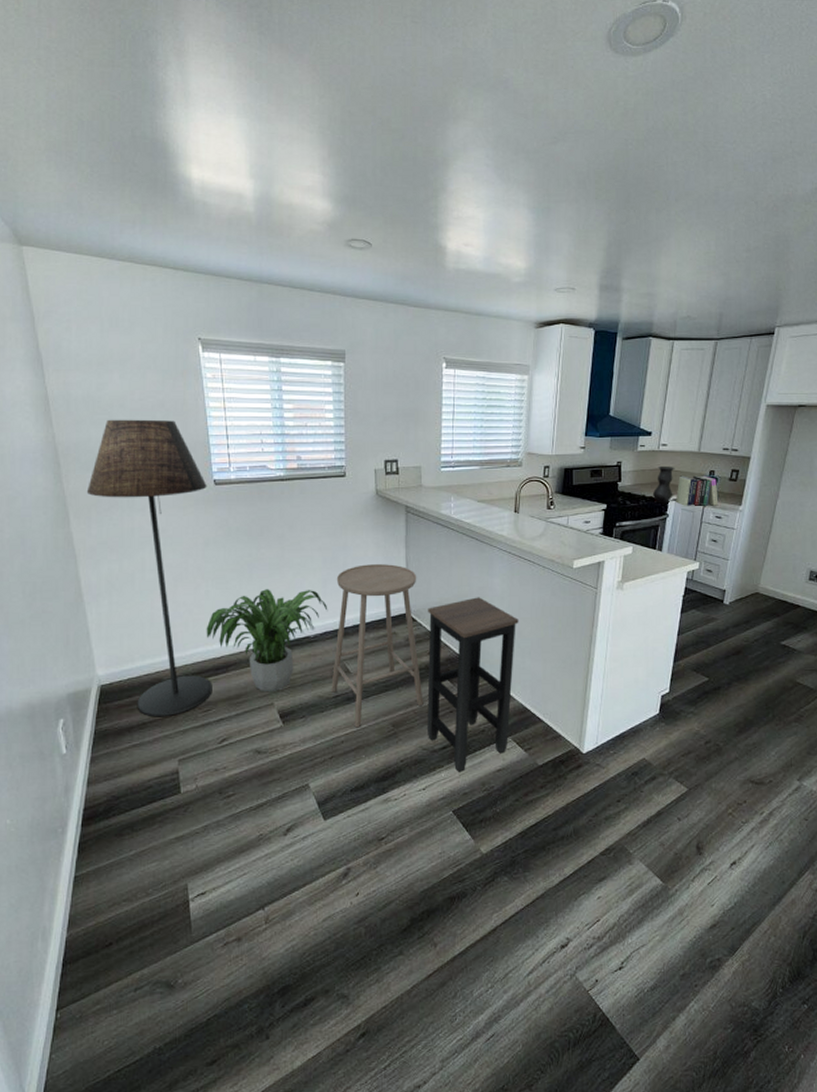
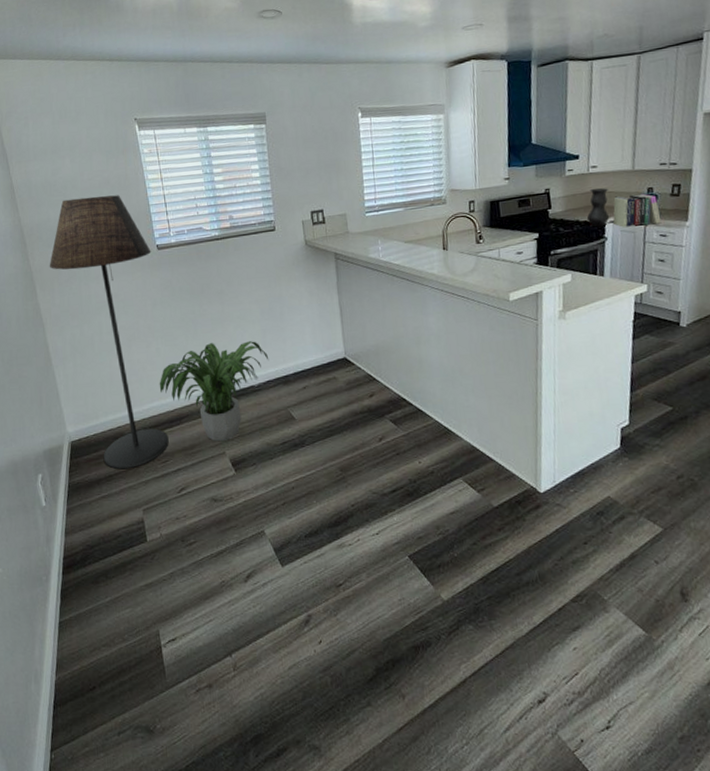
stool: present [331,564,424,728] -> none [274,310,369,474]
bar stool: present [427,597,519,772] -> none [365,337,459,516]

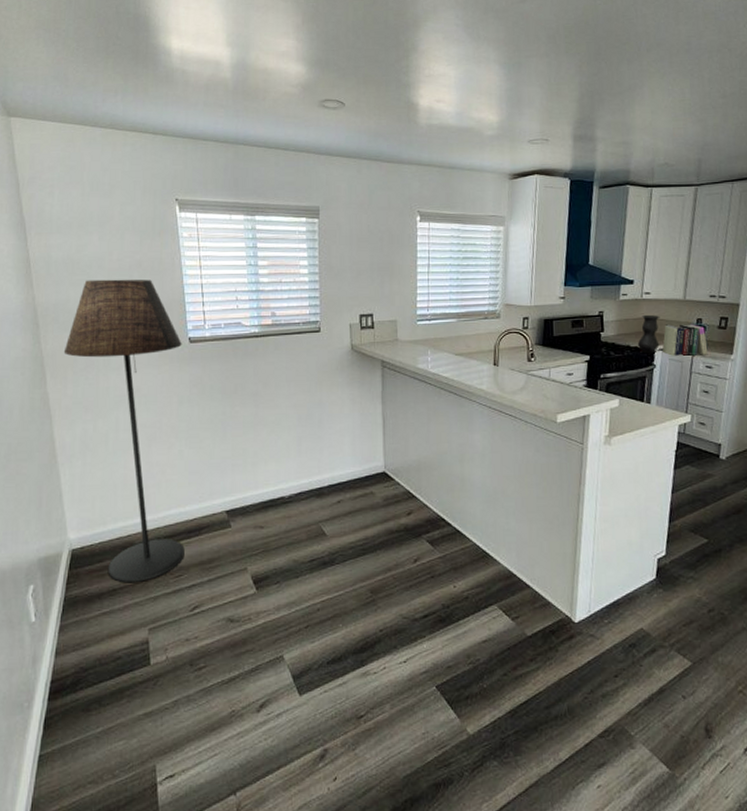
potted plant: present [159,341,269,442] -> none [179,448,303,557]

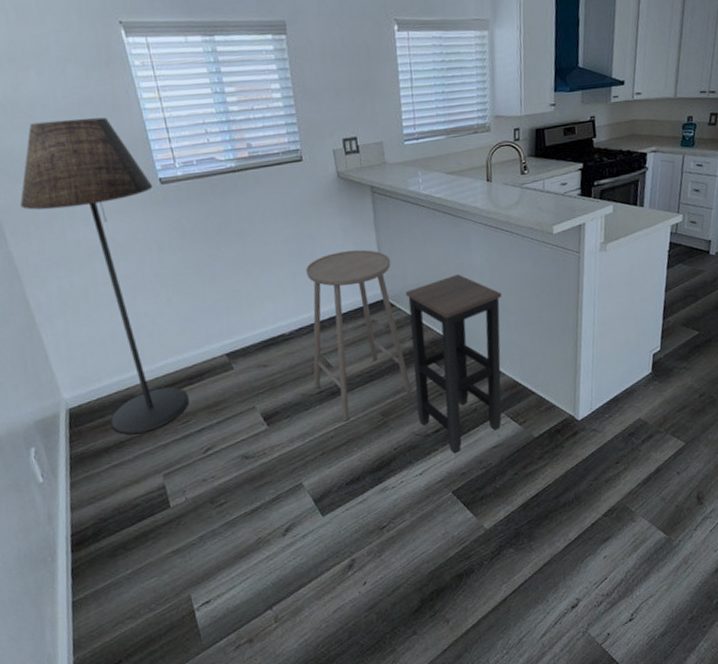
stool: none [306,421,403,595] -> present [305,249,412,422]
bar stool: none [406,454,502,643] -> present [406,274,502,453]
vase: present [637,314,660,354] -> none [629,115,652,157]
books: present [662,324,708,356] -> none [654,122,699,157]

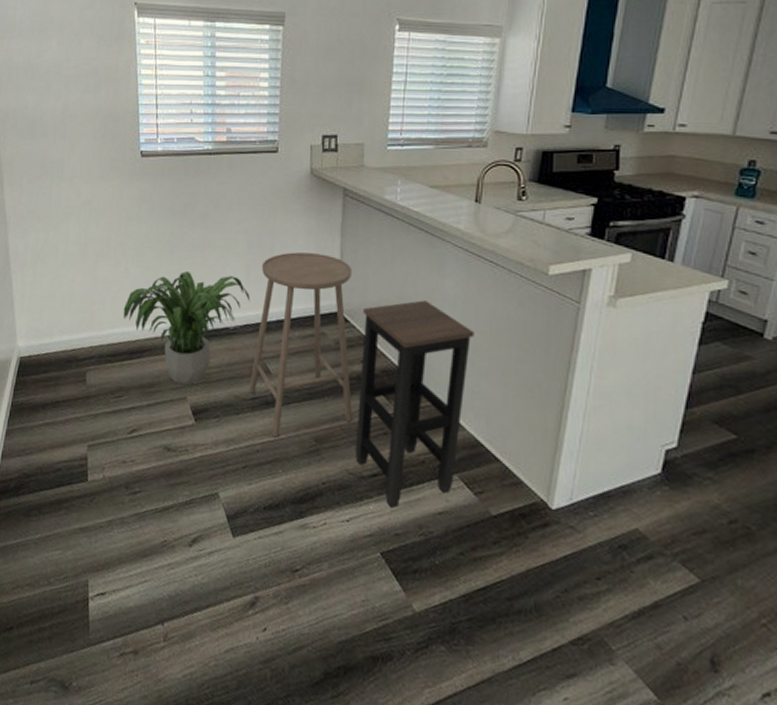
floor lamp: present [20,117,189,435] -> none [20,86,134,398]
potted plant: none [173,285,301,396] -> present [123,271,251,385]

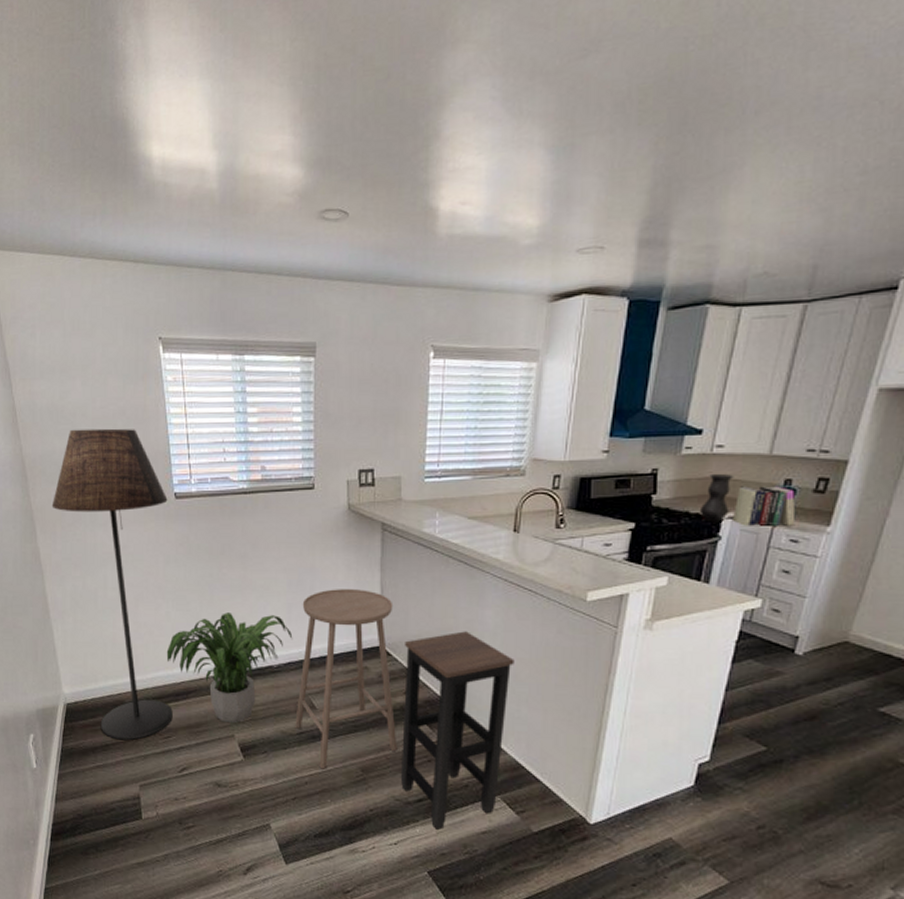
floor lamp: none [20,86,134,398] -> present [51,428,173,741]
vase: none [662,151,697,201] -> present [699,473,734,523]
books: none [697,165,761,207] -> present [733,486,796,526]

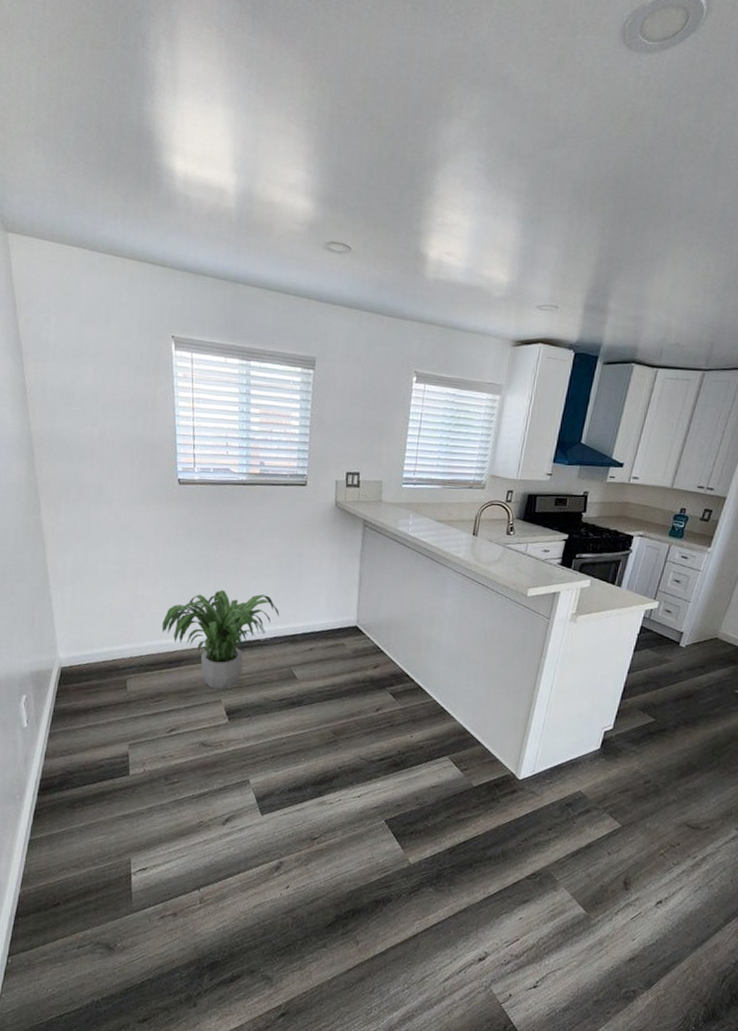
floor lamp: present [51,428,173,741] -> none [57,412,172,703]
stool: present [295,589,397,770] -> none [277,574,370,732]
bar stool: present [401,631,514,830] -> none [367,616,467,784]
vase: present [699,473,734,523] -> none [617,499,645,539]
books: present [733,486,796,526] -> none [641,511,687,545]

